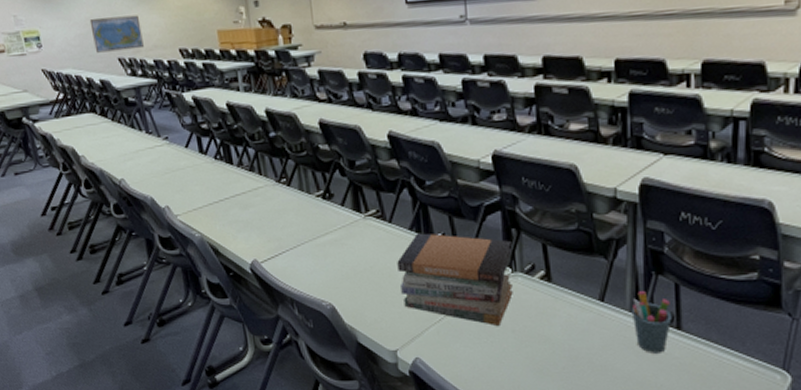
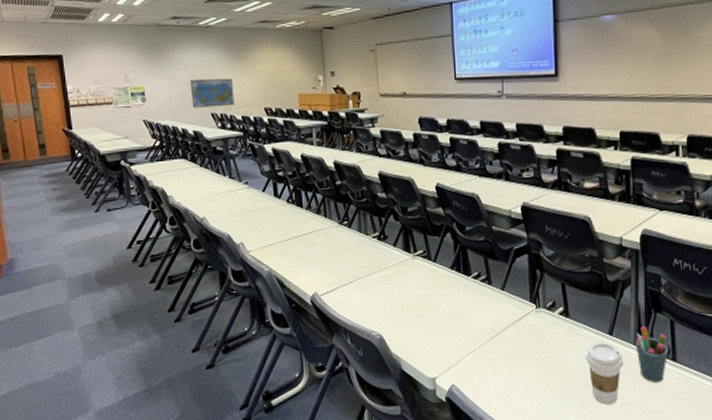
book stack: present [397,233,513,326] -> none [439,272,537,356]
coffee cup: none [571,309,618,378] -> present [585,342,624,404]

